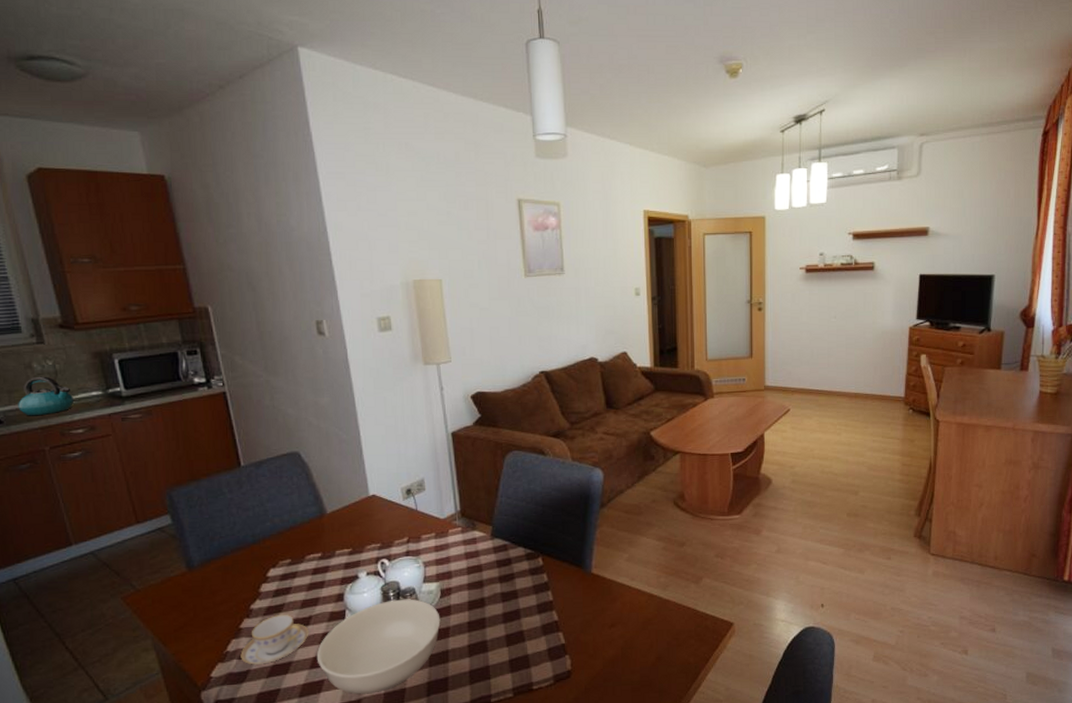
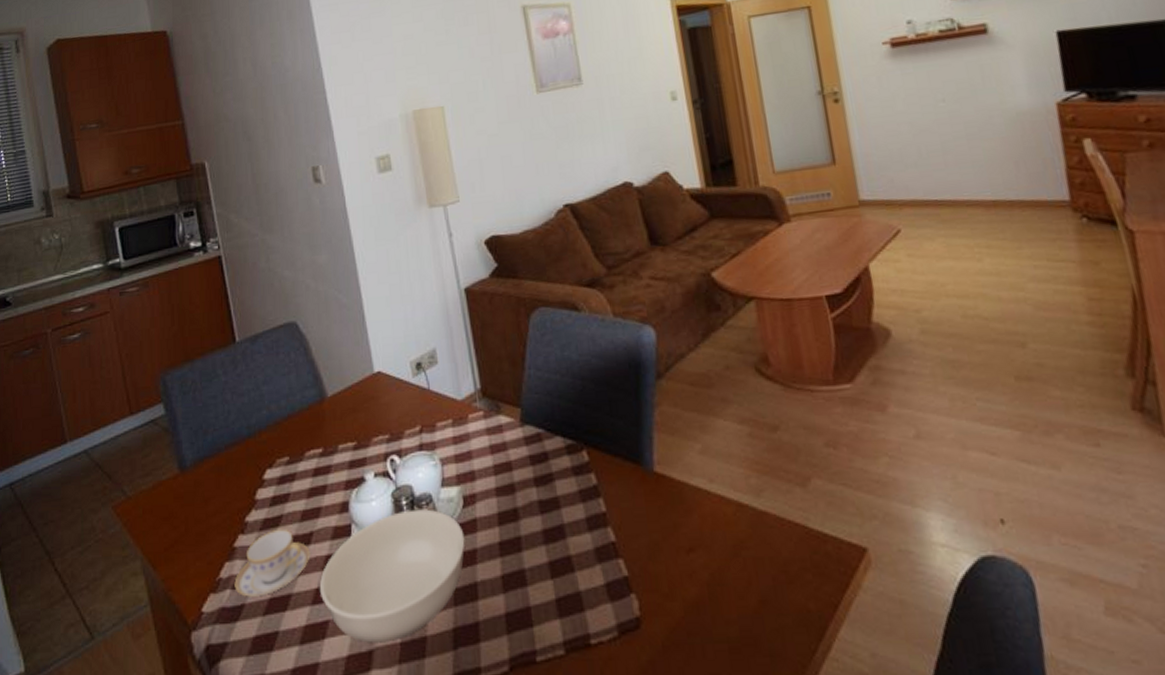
kettle: present [17,376,75,416] -> none [25,251,77,296]

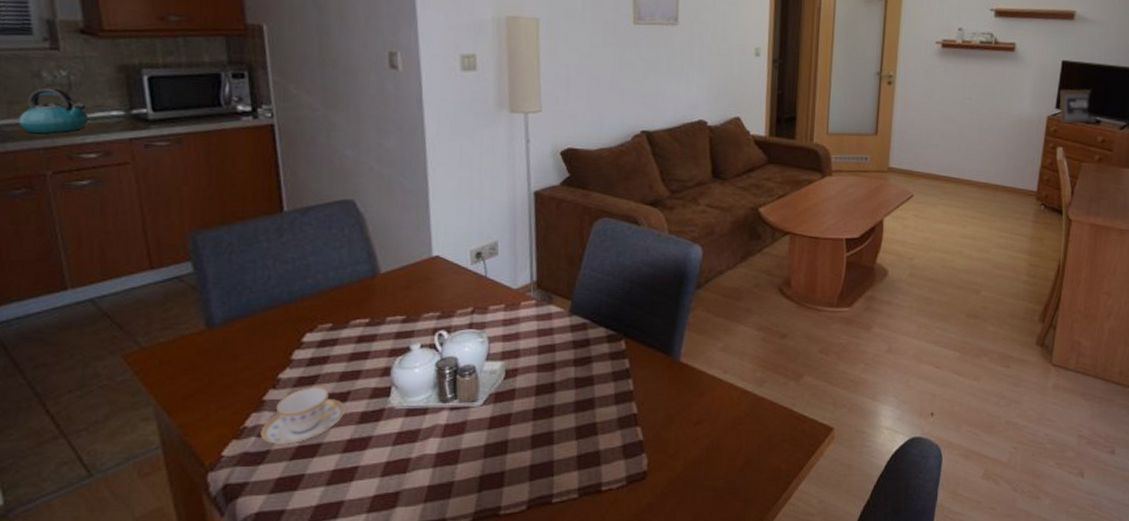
kettle: none [25,251,77,296] -> present [17,87,89,134]
bowl: present [319,509,465,643] -> none [351,378,502,486]
picture frame: none [1064,59,1129,109] -> present [1059,88,1096,124]

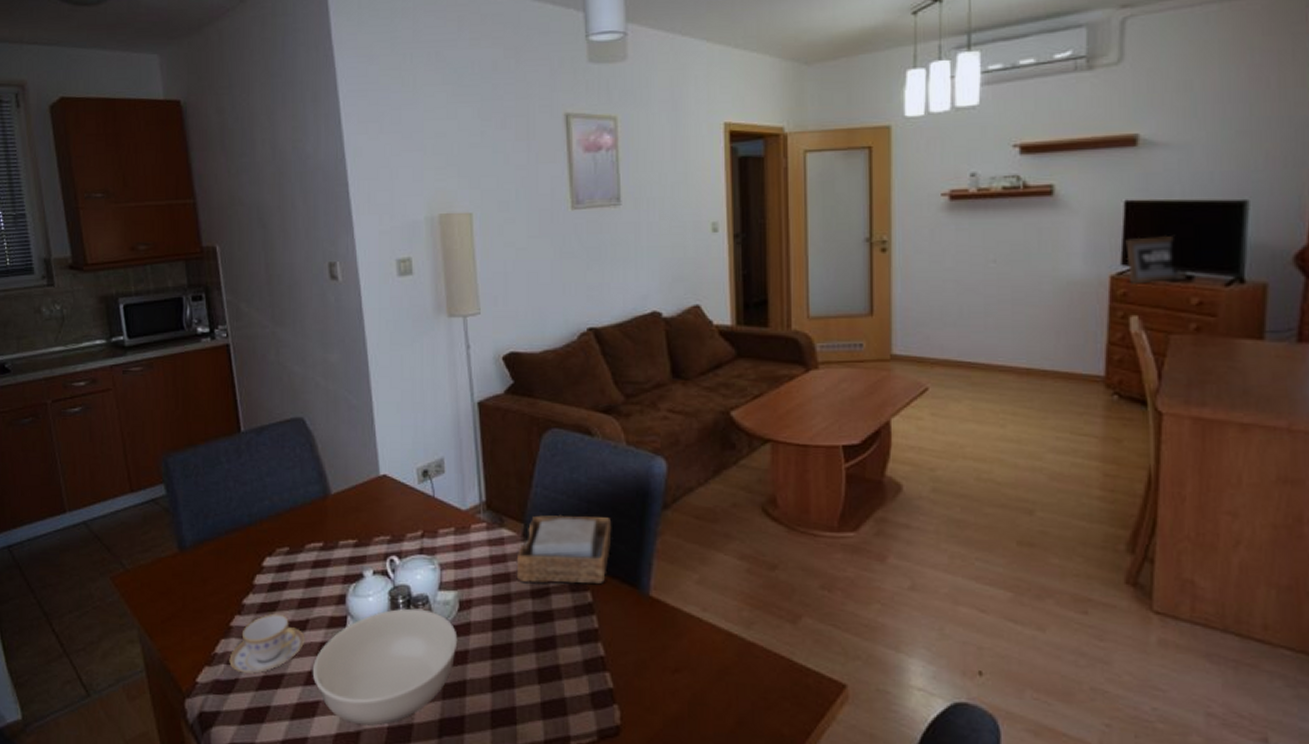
kettle: present [17,87,89,134] -> none [24,322,79,366]
bowl: none [351,378,502,486] -> present [312,608,458,726]
napkin holder: none [561,293,651,353] -> present [516,514,612,585]

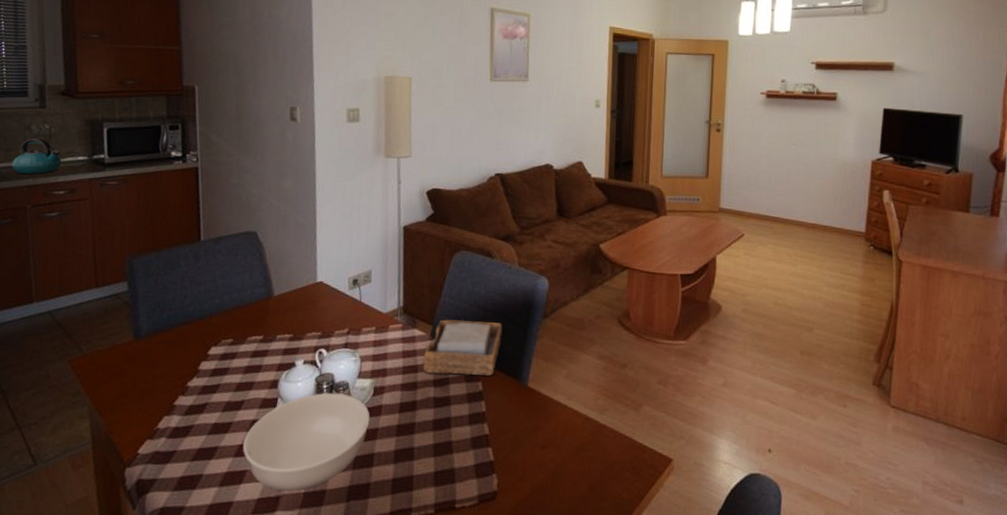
kettle: none [24,322,79,366] -> present [10,138,62,175]
teacup: present [229,613,305,674] -> none [169,395,240,446]
picture frame: present [1125,235,1186,285] -> none [883,134,921,168]

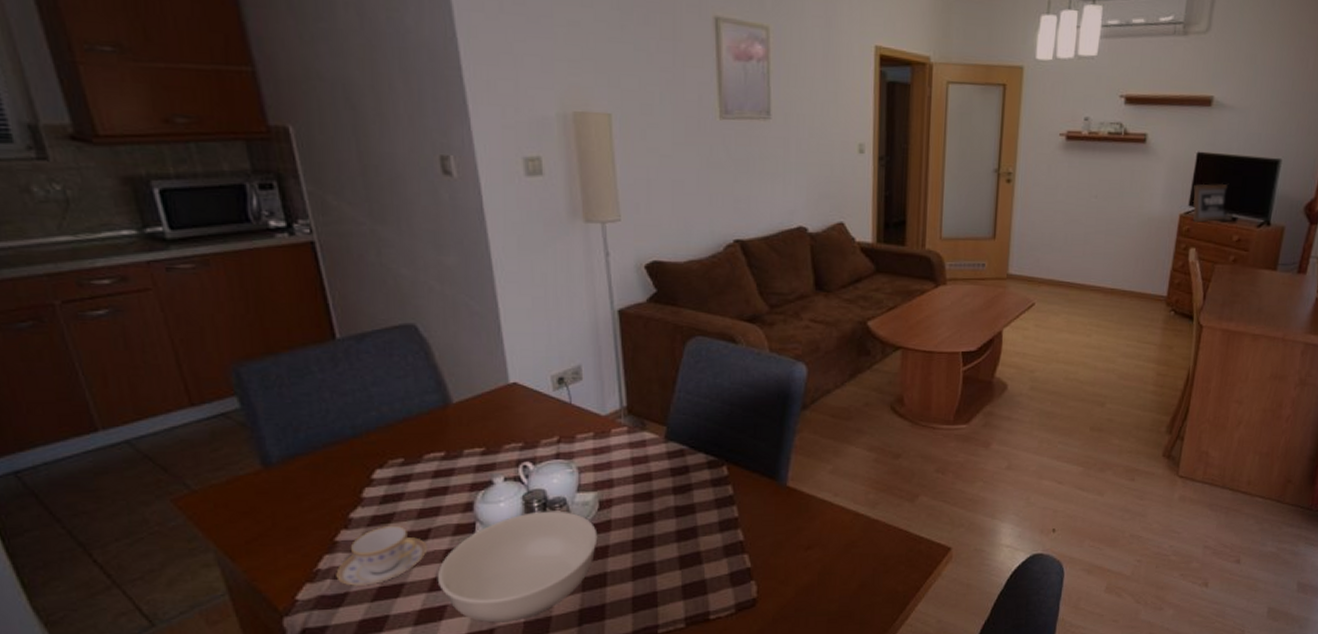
kettle: present [10,138,62,175] -> none [10,204,96,259]
teacup: none [169,395,240,446] -> present [336,525,428,586]
napkin holder: present [423,319,503,377] -> none [658,417,754,481]
picture frame: none [883,134,921,168] -> present [1192,183,1232,223]

